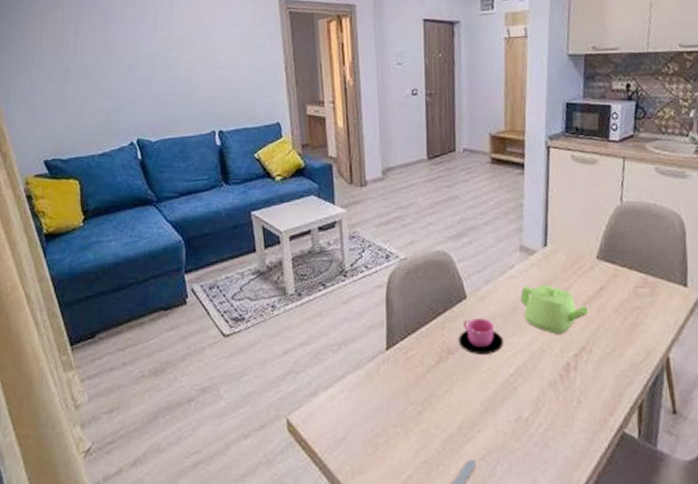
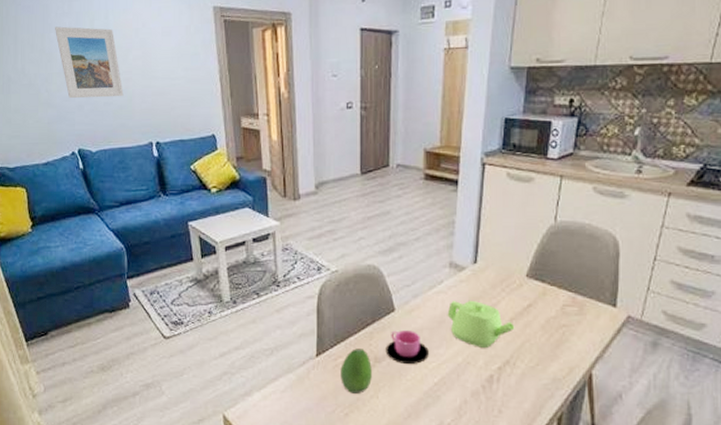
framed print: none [118,18,187,88] -> present [55,26,124,98]
fruit: none [412,340,445,389] -> present [340,348,372,394]

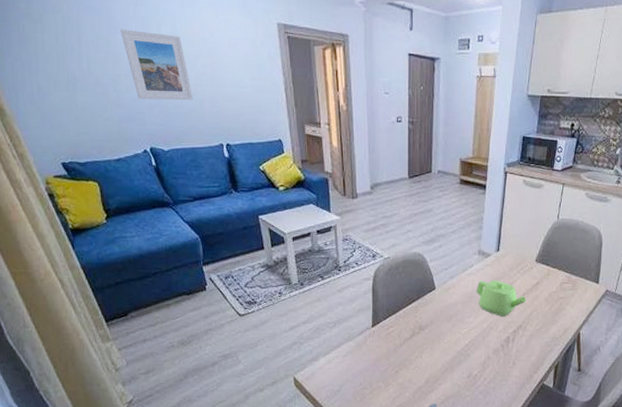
fruit: present [340,348,372,394] -> none [392,320,417,355]
cup: present [385,330,429,365] -> none [428,304,461,331]

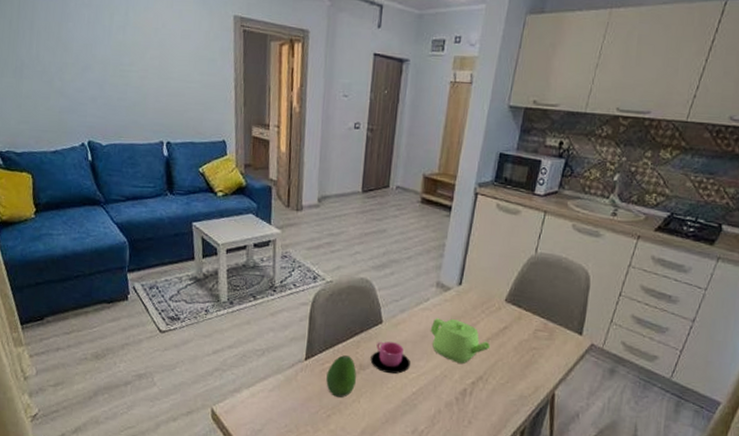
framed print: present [121,29,194,101] -> none [73,17,139,94]
fruit: none [392,320,417,355] -> present [326,355,356,398]
cup: none [428,304,461,331] -> present [370,341,410,374]

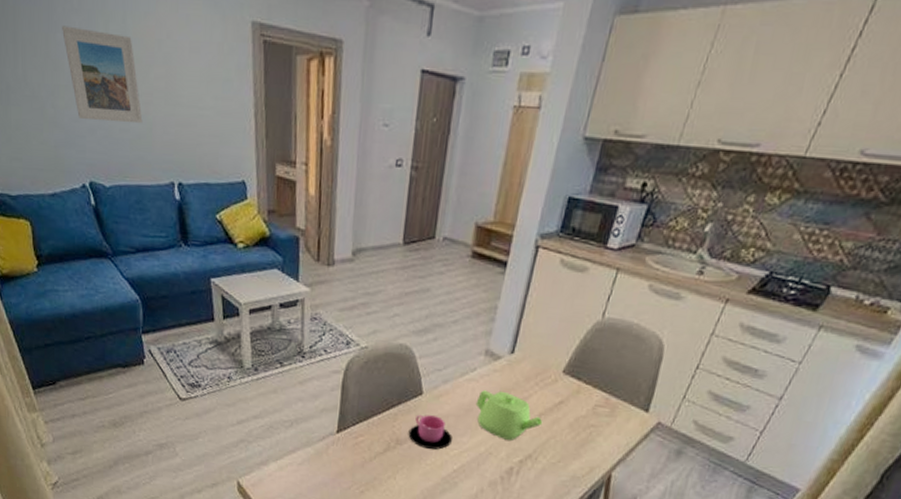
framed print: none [73,17,139,94] -> present [62,25,143,124]
fruit: present [326,355,356,398] -> none [359,428,393,473]

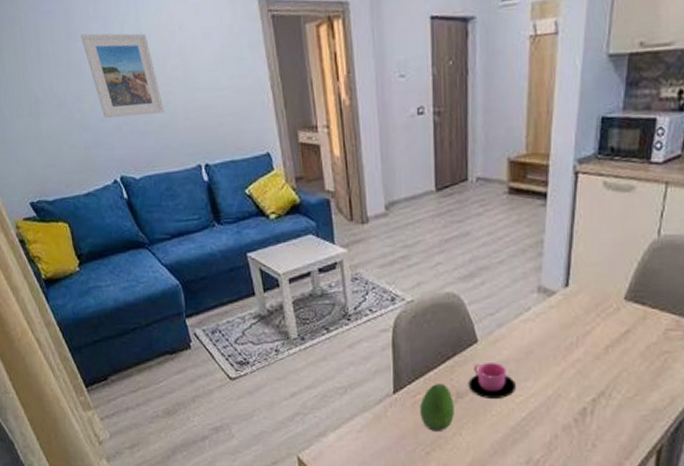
fruit: none [359,428,393,473] -> present [420,384,454,431]
teapot: present [475,390,543,440] -> none [535,328,611,379]

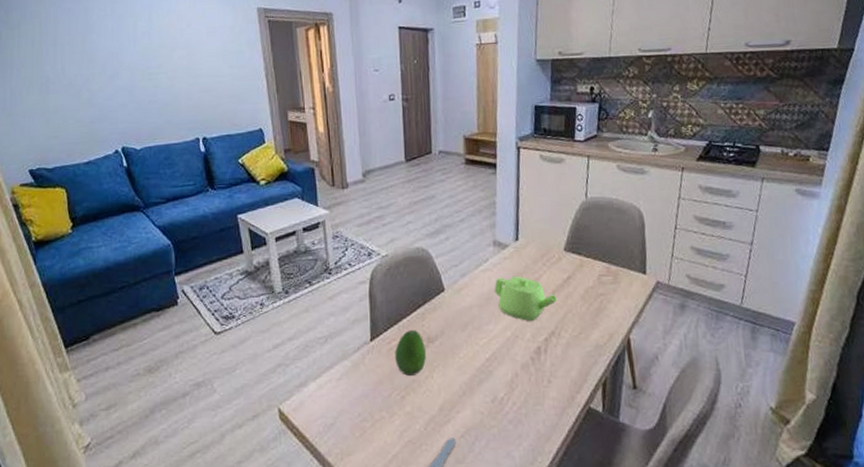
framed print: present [81,33,165,118] -> none [97,28,169,97]
cup: present [468,363,516,400] -> none [437,309,479,343]
teapot: none [535,328,611,379] -> present [494,276,558,321]

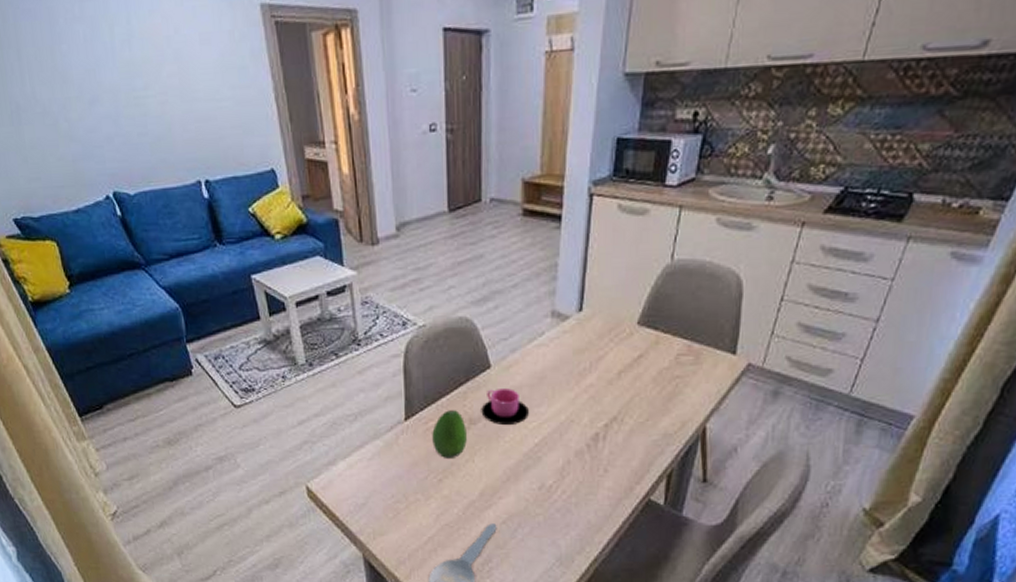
cup: none [437,309,479,343] -> present [481,389,529,426]
teapot: present [494,276,558,321] -> none [549,353,624,404]

